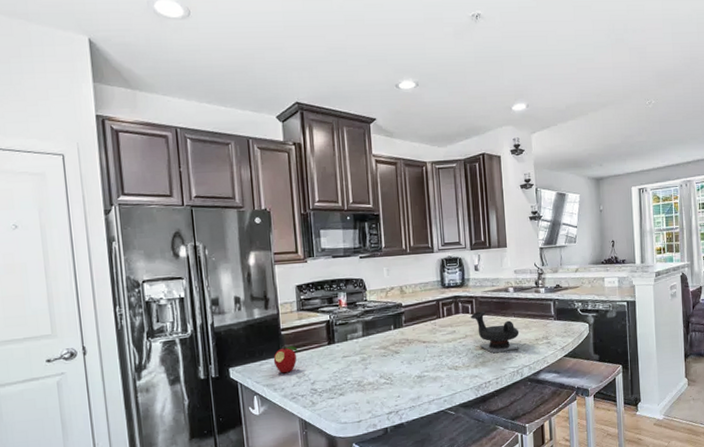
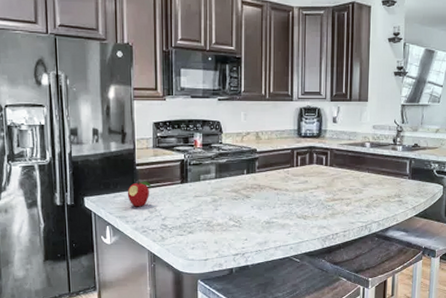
teapot: present [470,311,520,354] -> none [323,164,372,207]

